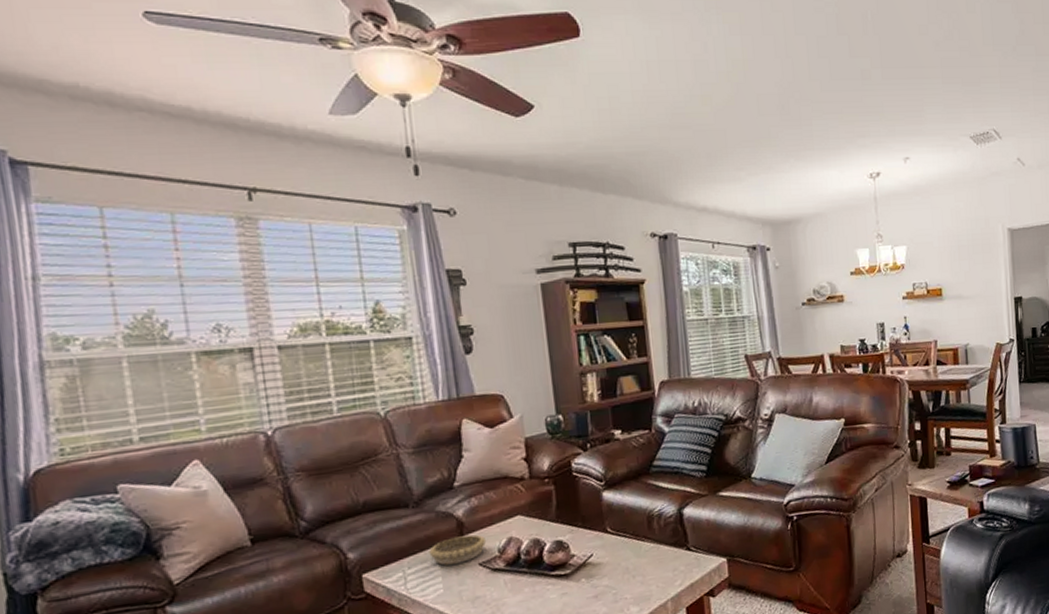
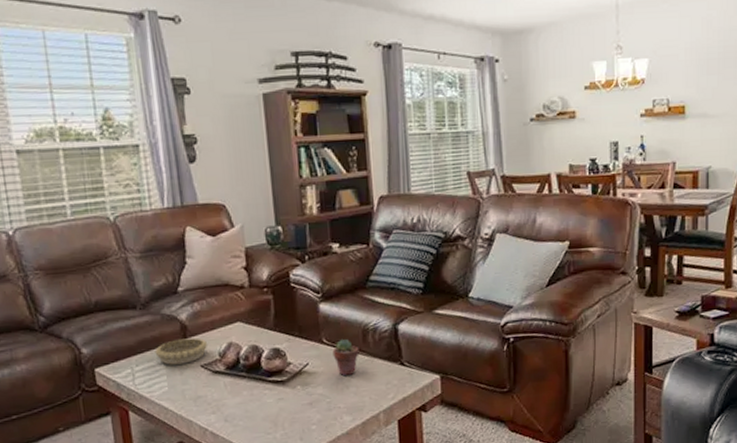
potted succulent: none [617,526,645,566] -> present [332,338,359,377]

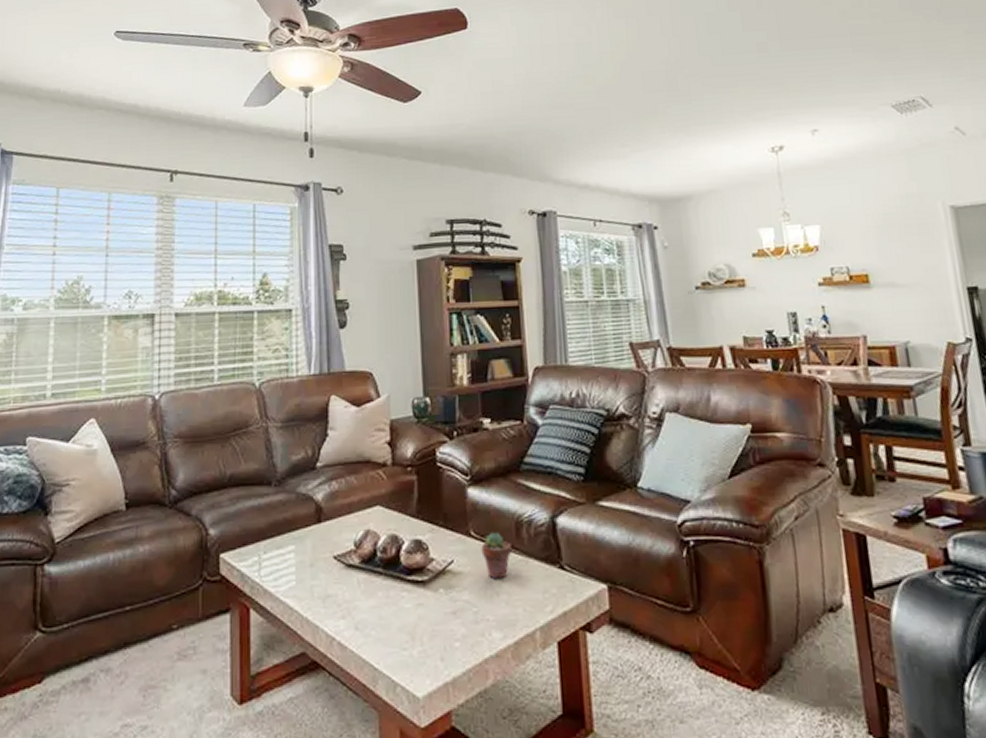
decorative bowl: present [155,338,208,365] -> none [286,522,344,554]

